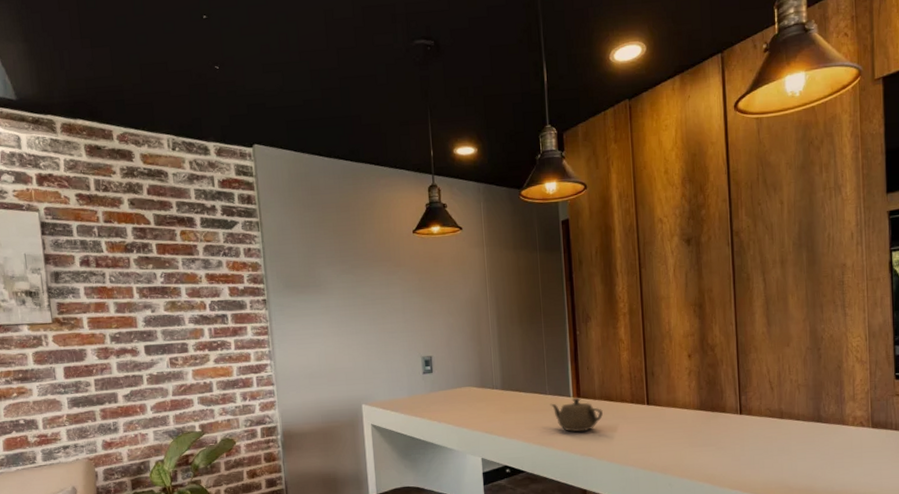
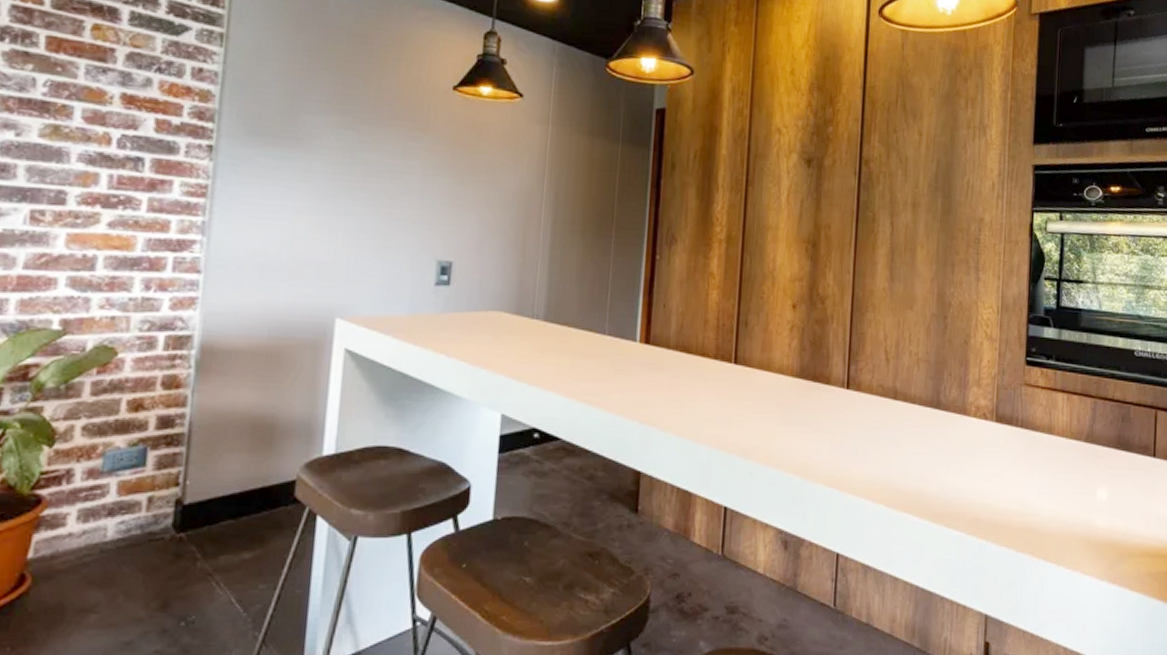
teapot: present [550,397,603,432] -> none [607,342,676,390]

